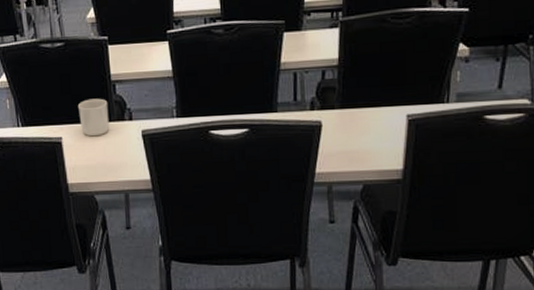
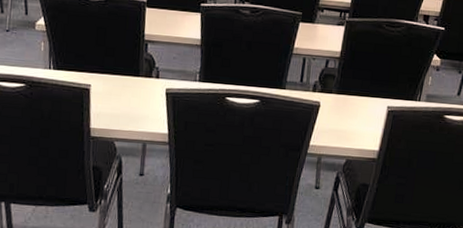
mug: present [77,98,110,137] -> none [109,53,139,88]

